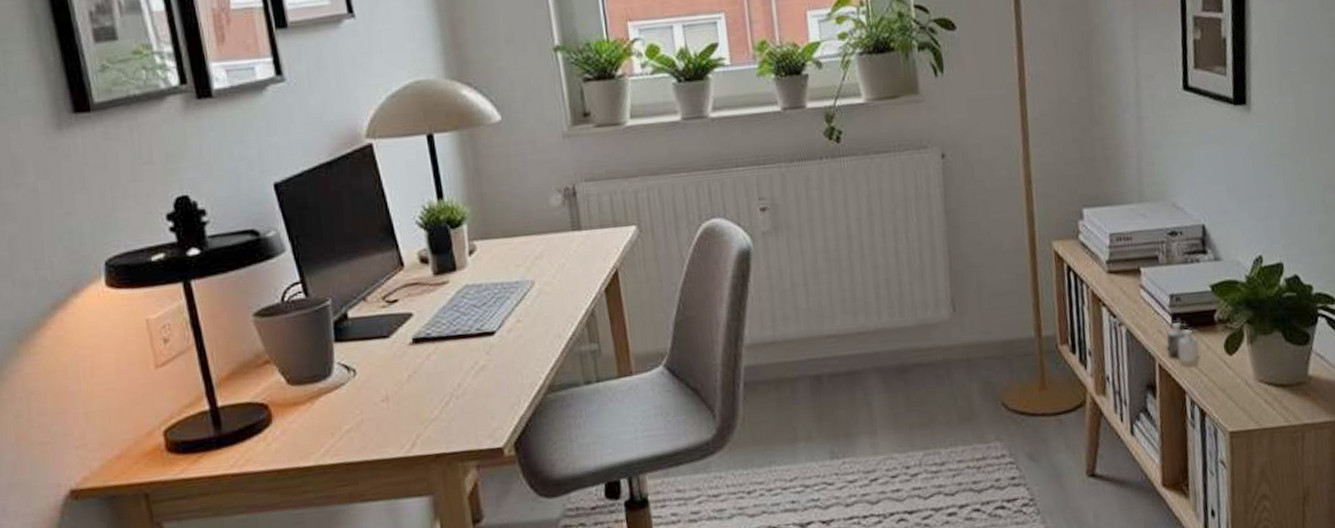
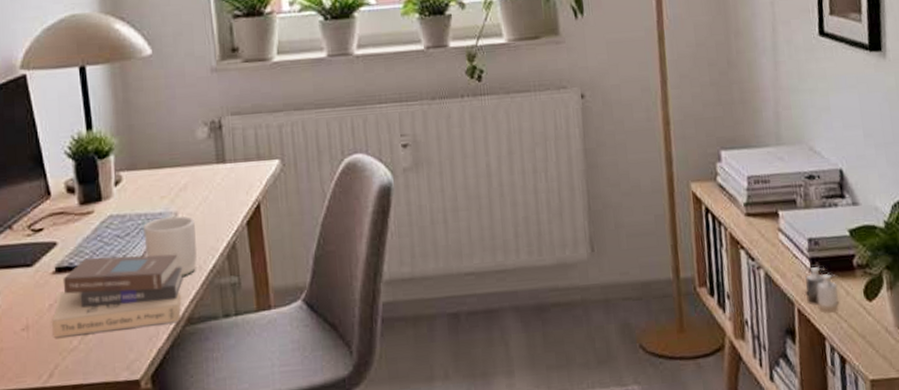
books: none [412,322,543,408] -> present [52,254,183,338]
mug: none [500,284,556,345] -> present [143,215,198,277]

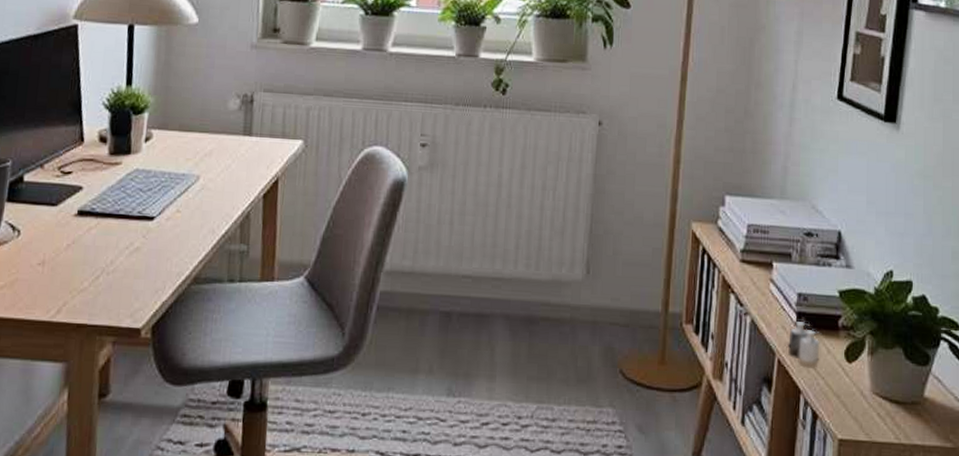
books: present [52,254,183,338] -> none [66,206,197,280]
mug: present [143,215,198,277] -> none [164,178,214,237]

